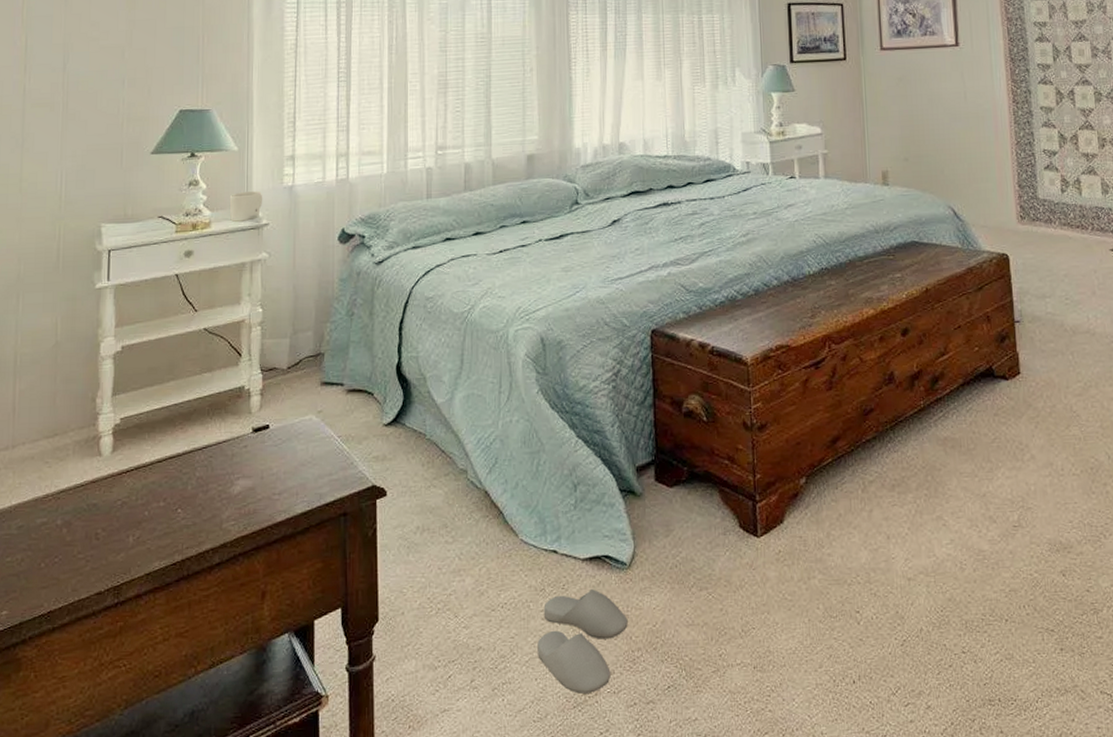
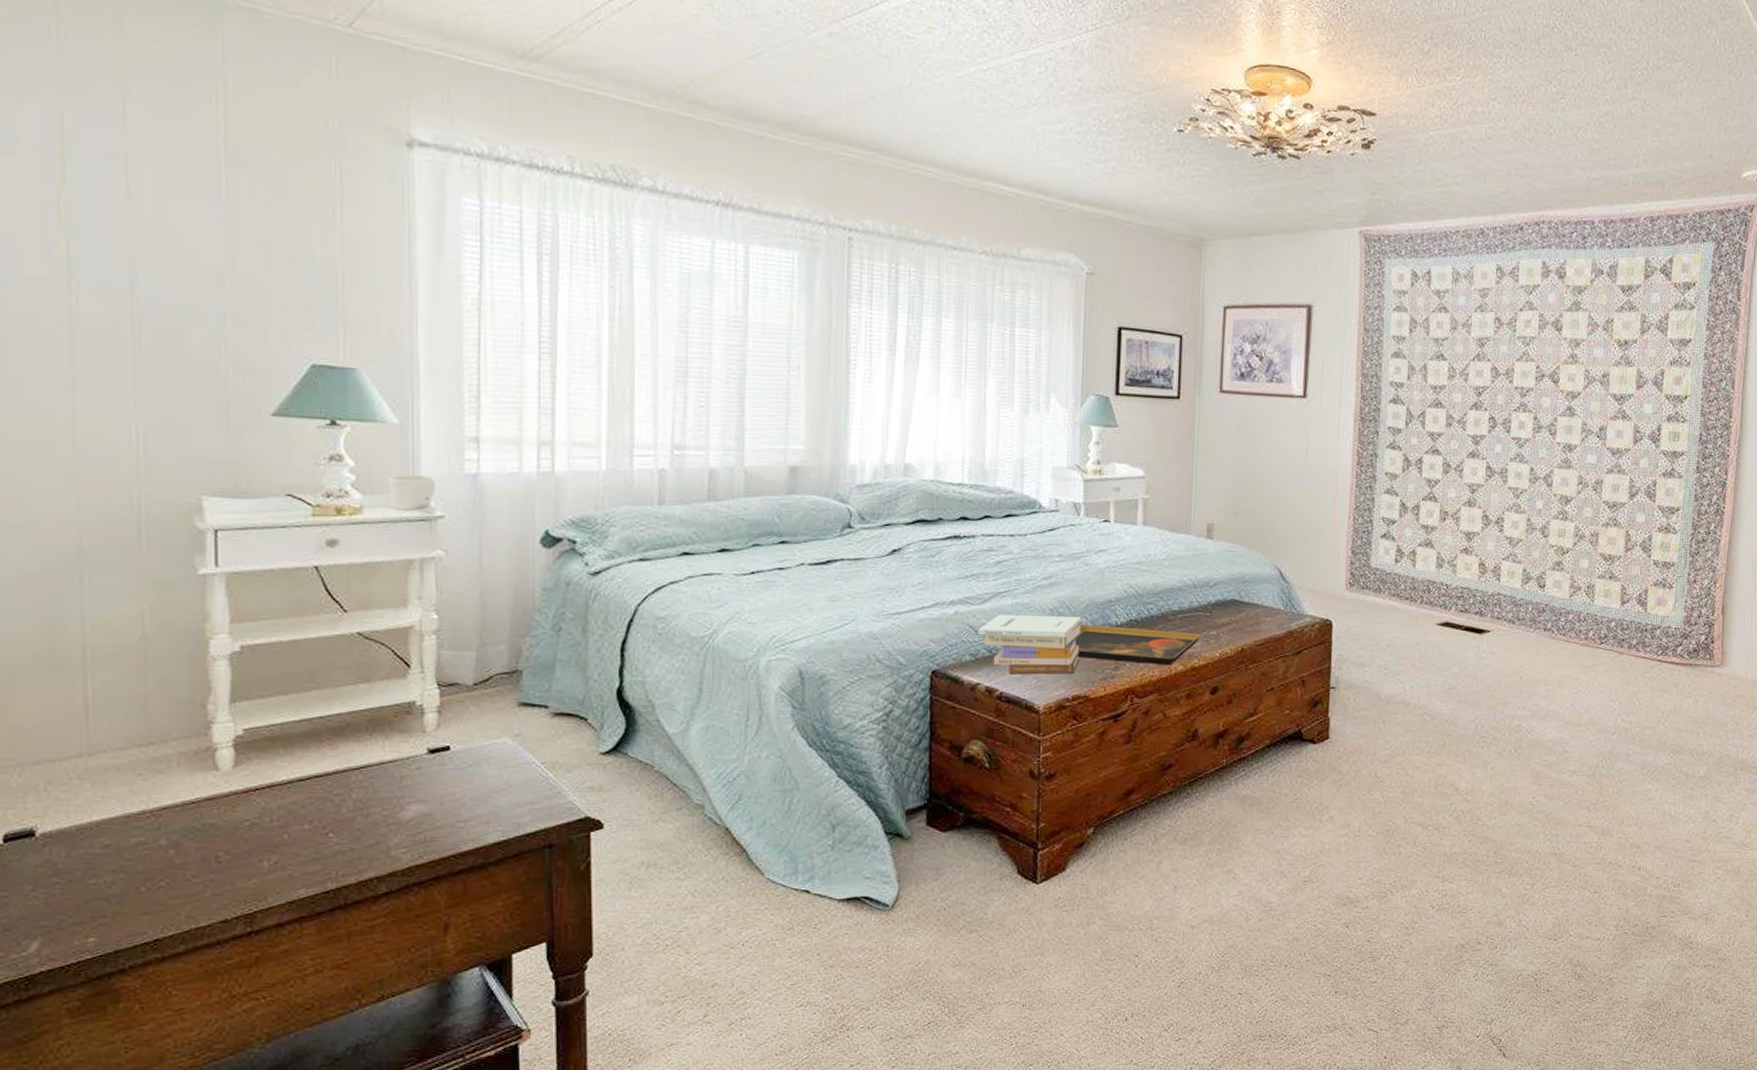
slippers: present [537,589,628,694] -> none [783,929,887,1029]
books: none [688,269,780,329] -> present [978,614,1082,675]
decorative tray: none [773,275,887,310] -> present [1074,624,1201,666]

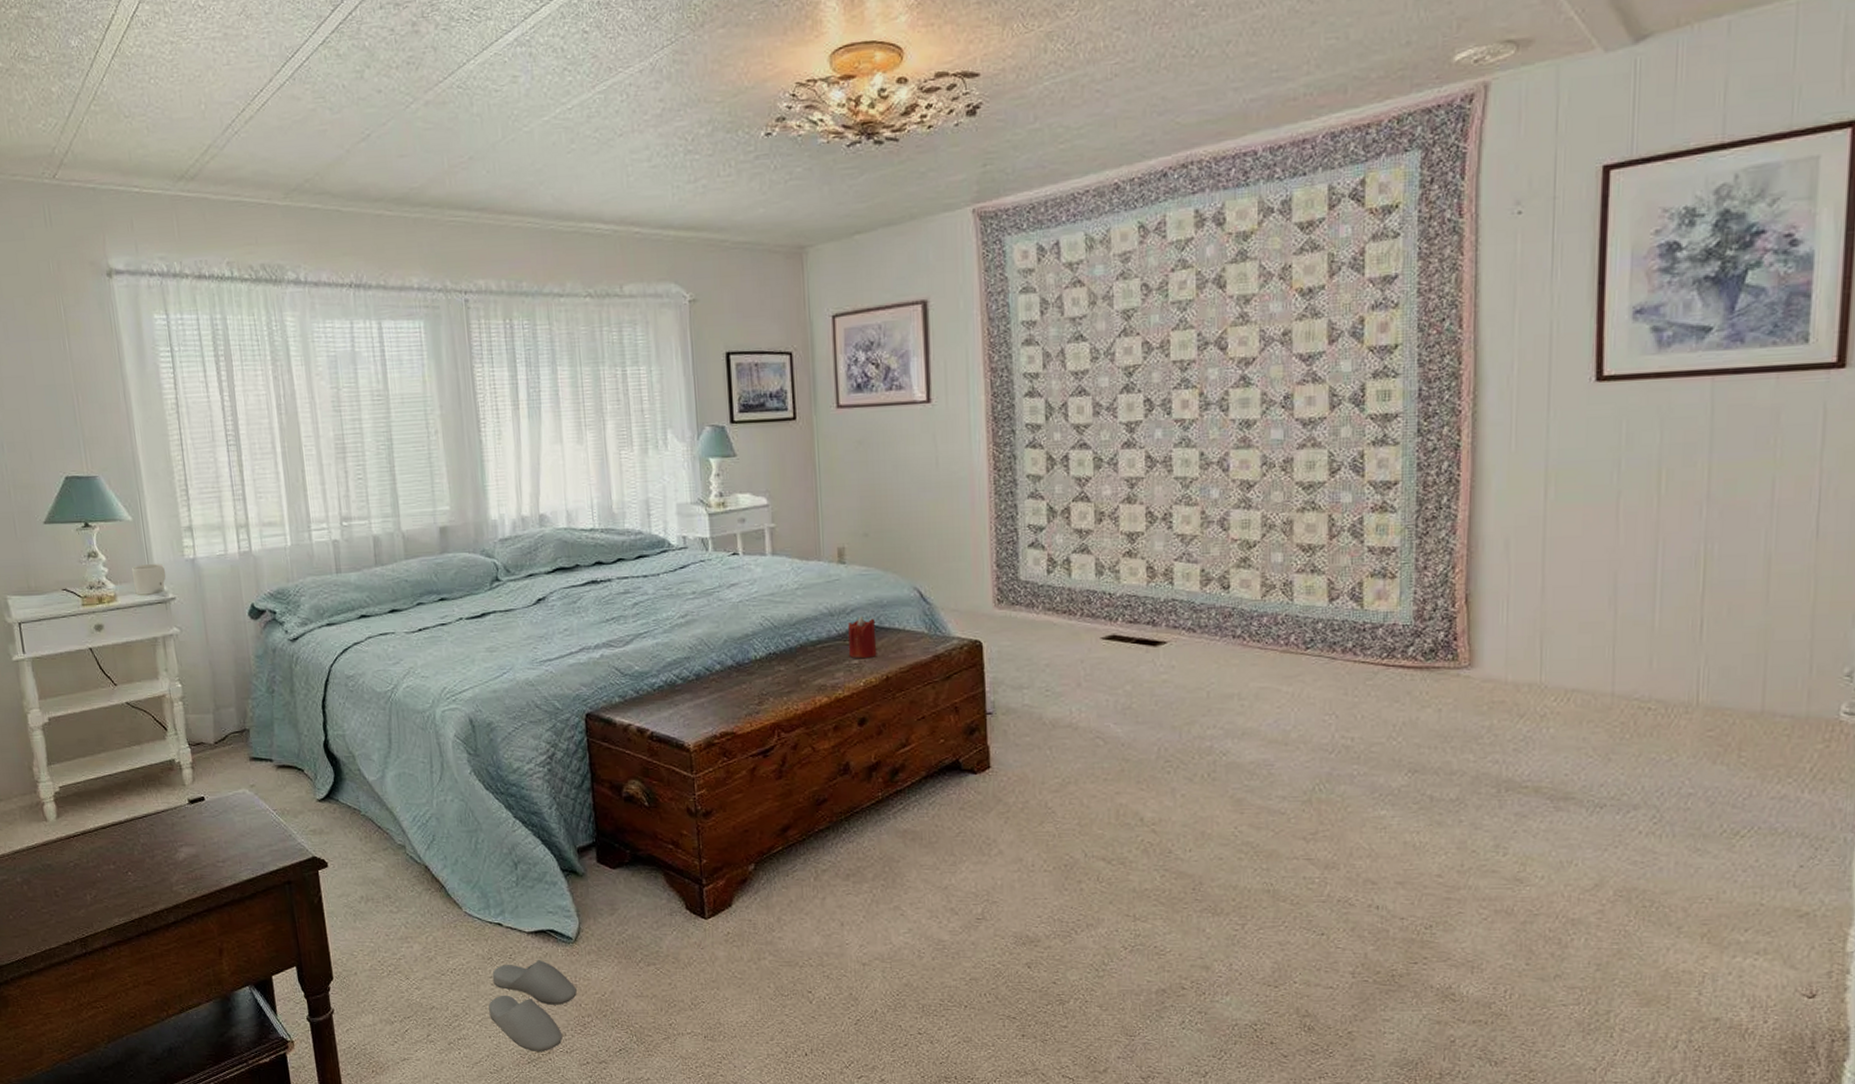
slippers: none [783,929,887,1029] -> present [488,960,577,1052]
books: present [978,614,1082,675] -> none [623,652,723,714]
decorative tray: present [1074,624,1201,666] -> none [716,660,843,698]
candle: none [1209,589,1236,631] -> present [848,615,877,659]

